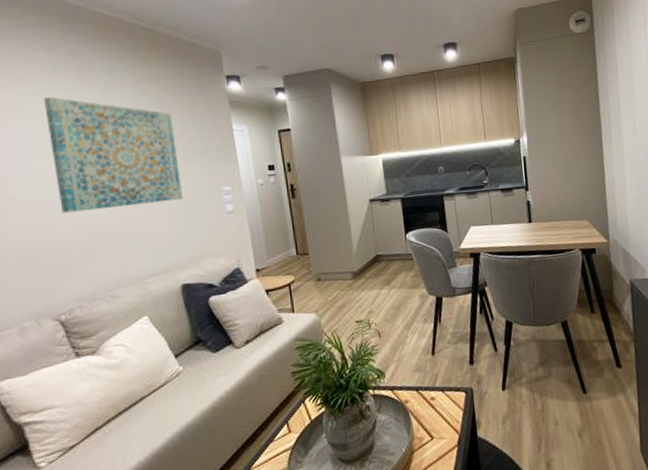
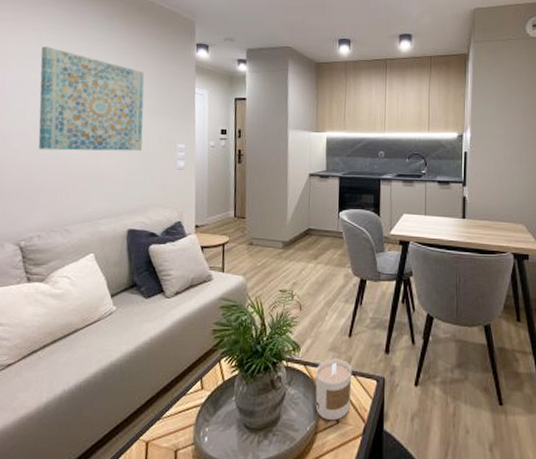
candle: none [403,377,442,438] -> present [315,358,352,420]

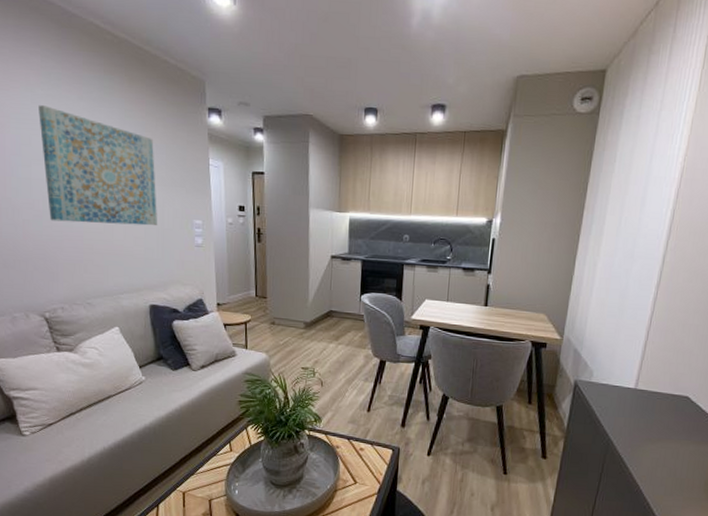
candle: present [315,358,352,420] -> none [335,429,370,481]

